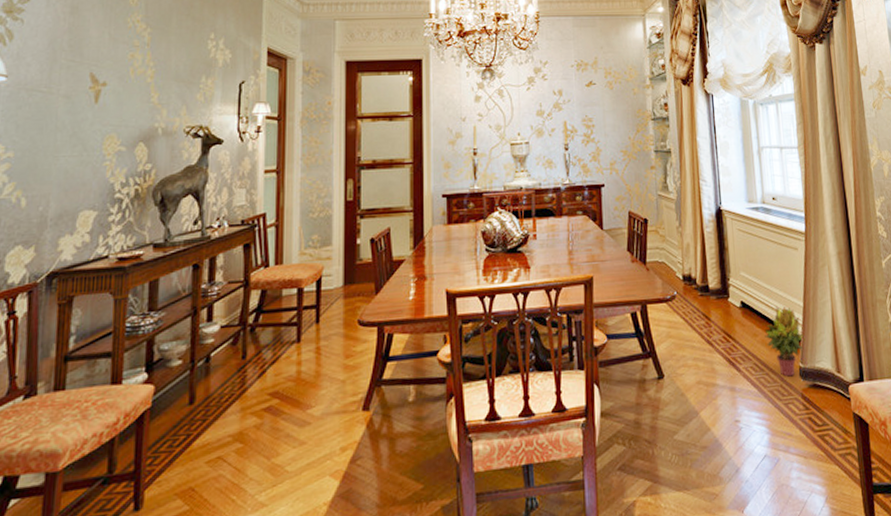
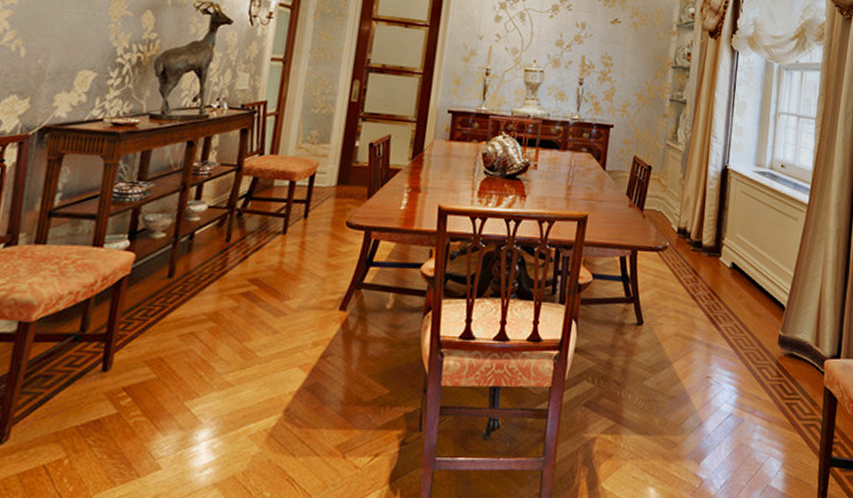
potted plant: present [765,306,804,377] -> none [750,272,789,343]

